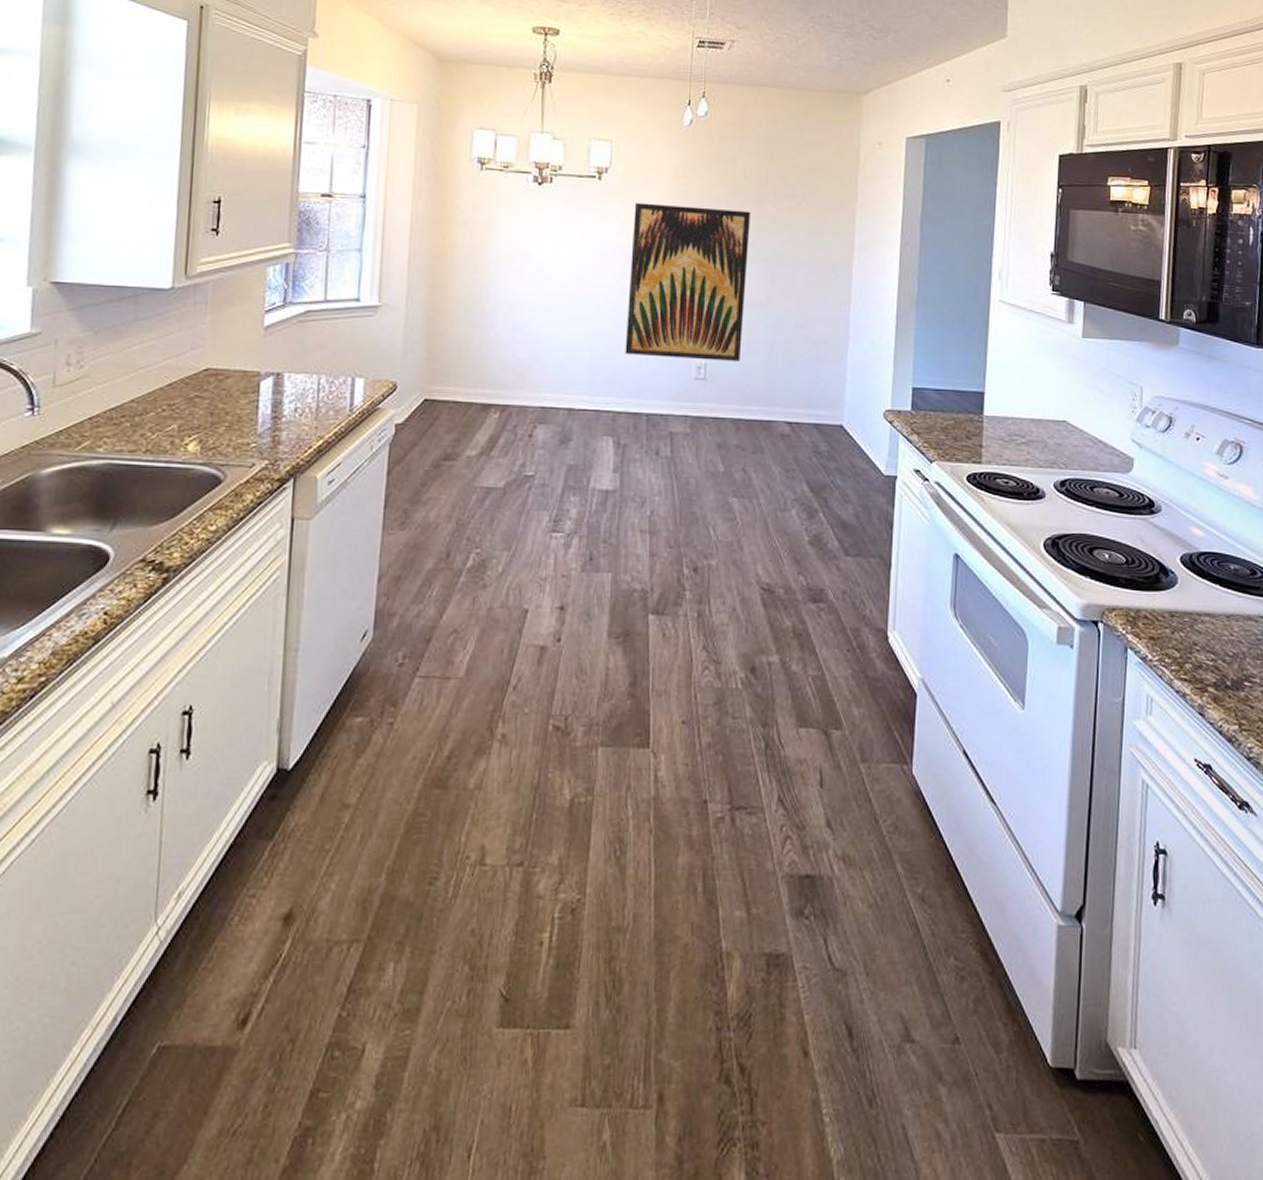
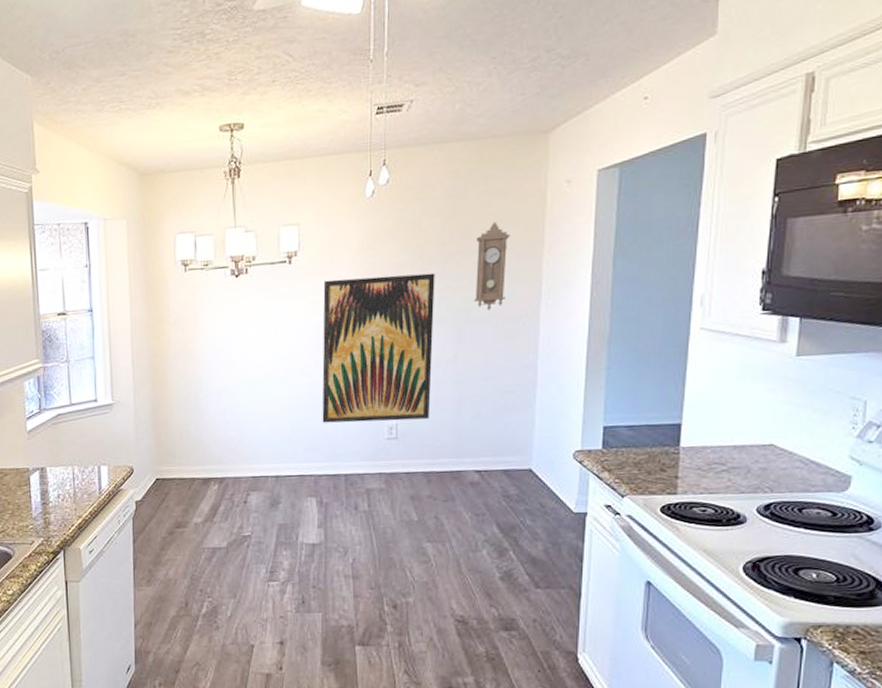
pendulum clock: none [788,170,825,257] -> present [473,221,510,311]

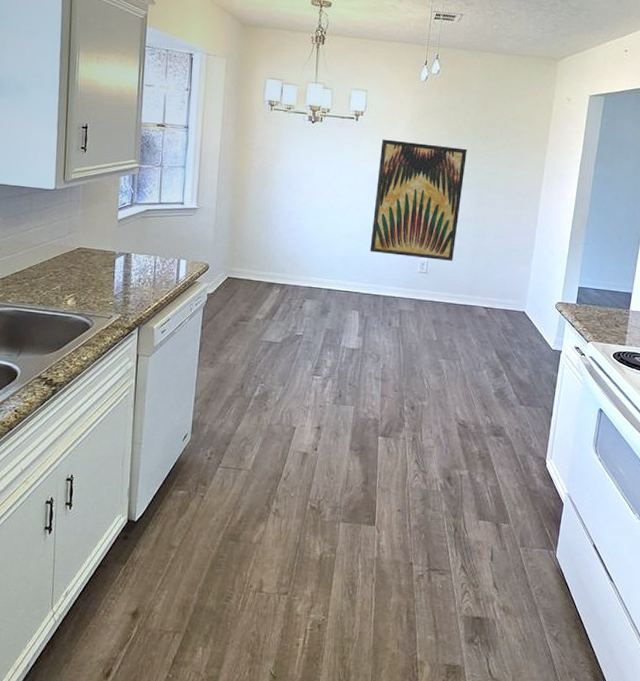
pendulum clock: present [473,221,510,311] -> none [493,118,524,185]

